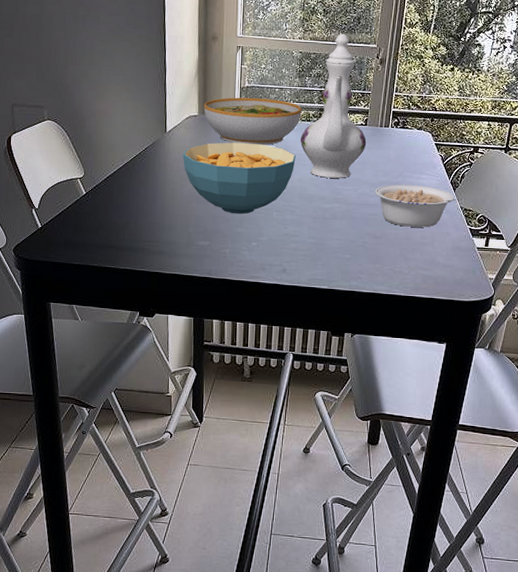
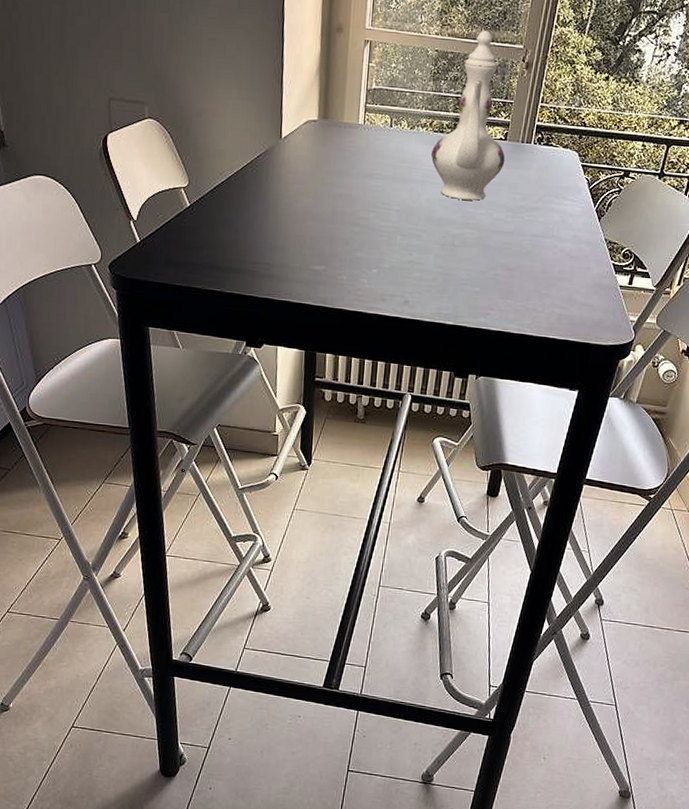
cereal bowl: present [182,142,296,215] -> none [298,153,426,237]
bowl: present [204,97,302,145] -> none [324,101,435,158]
legume: present [375,184,467,228] -> none [511,210,613,261]

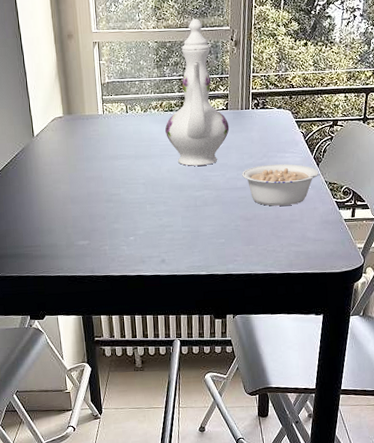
legume: none [511,210,613,261] -> present [242,164,331,206]

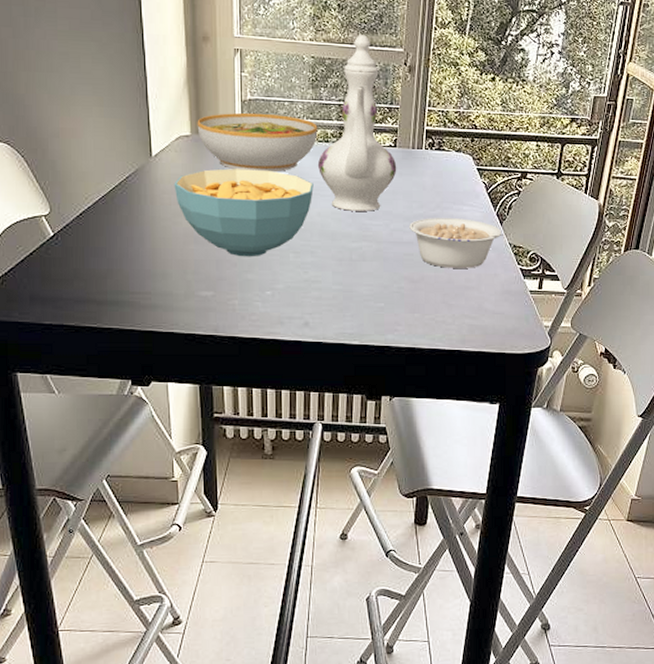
cereal bowl: none [52,138,163,211] -> present [174,168,314,257]
bowl: none [67,92,164,141] -> present [197,112,318,172]

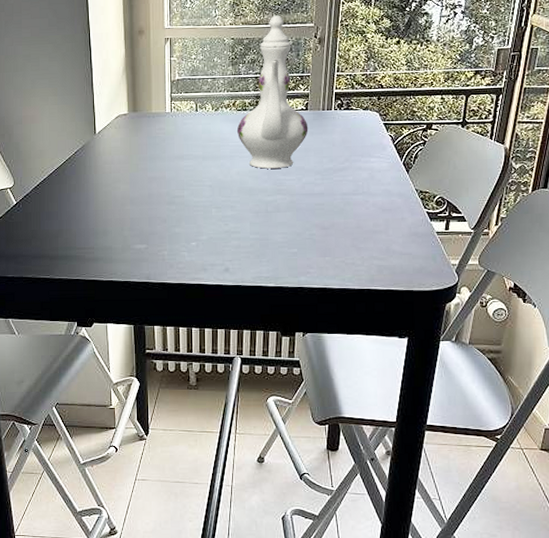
cereal bowl: present [174,168,314,257] -> none [114,138,233,214]
bowl: present [197,112,318,172] -> none [133,90,237,140]
legume: present [409,218,516,268] -> none [320,169,422,215]

